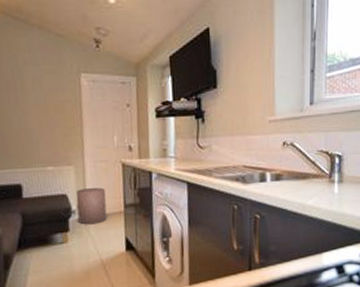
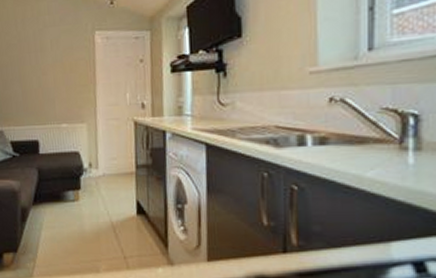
waste bin: present [76,187,107,225] -> none [88,146,118,184]

